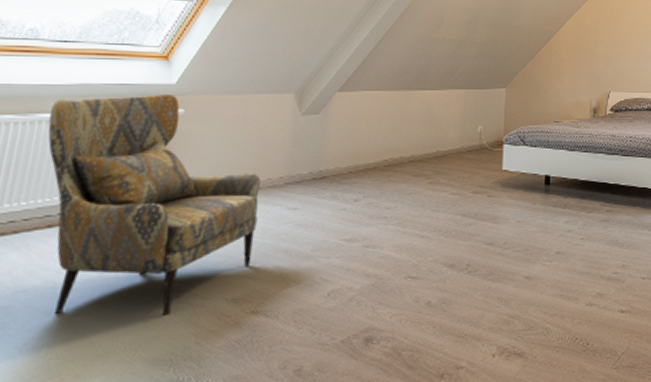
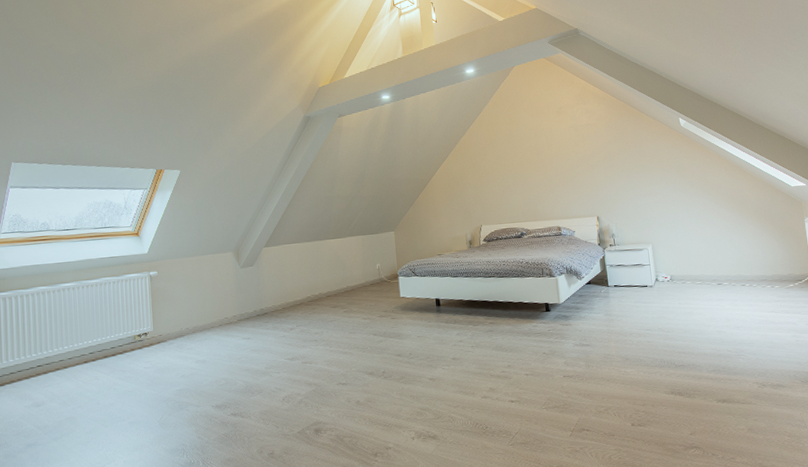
armchair: present [48,94,261,315] -> none [69,261,224,421]

